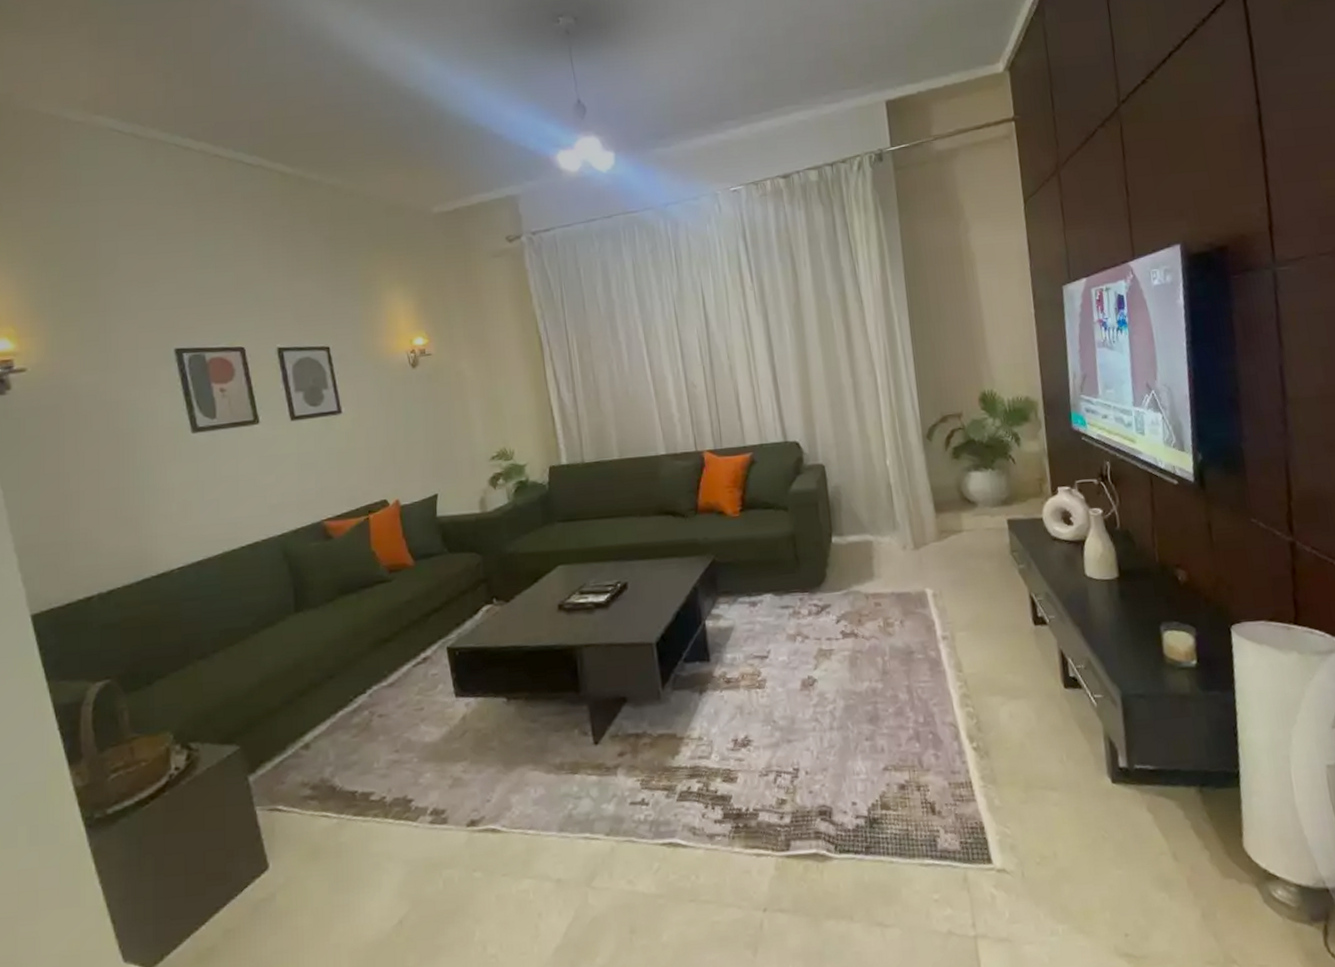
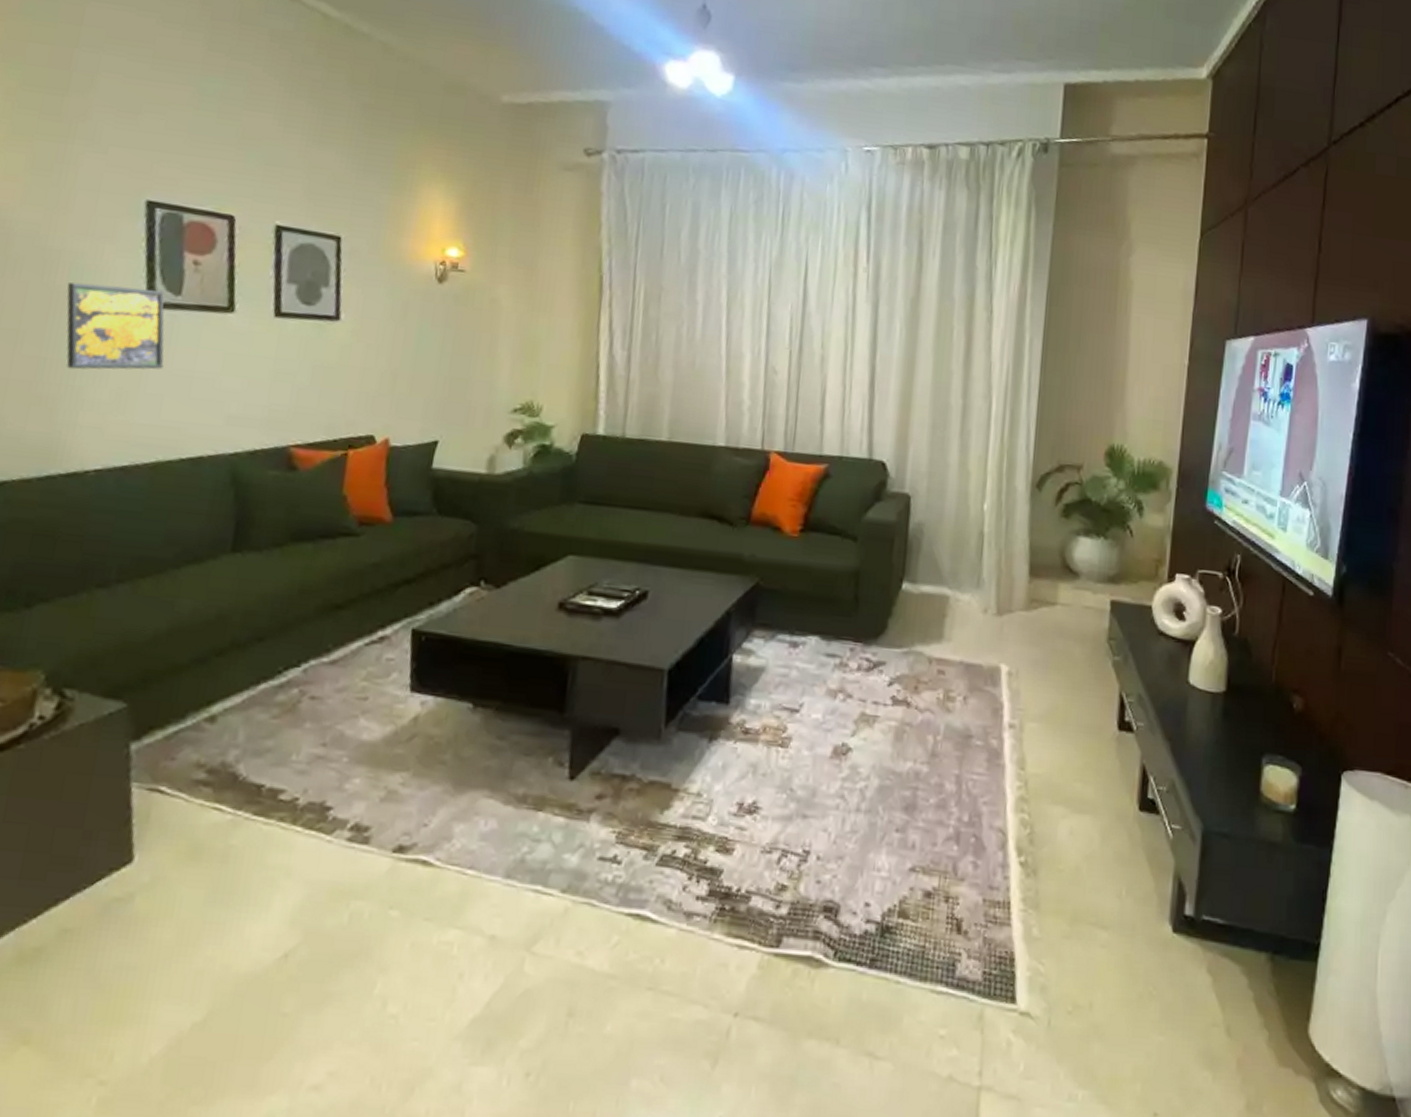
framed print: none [128,417,214,493] -> present [66,282,165,370]

